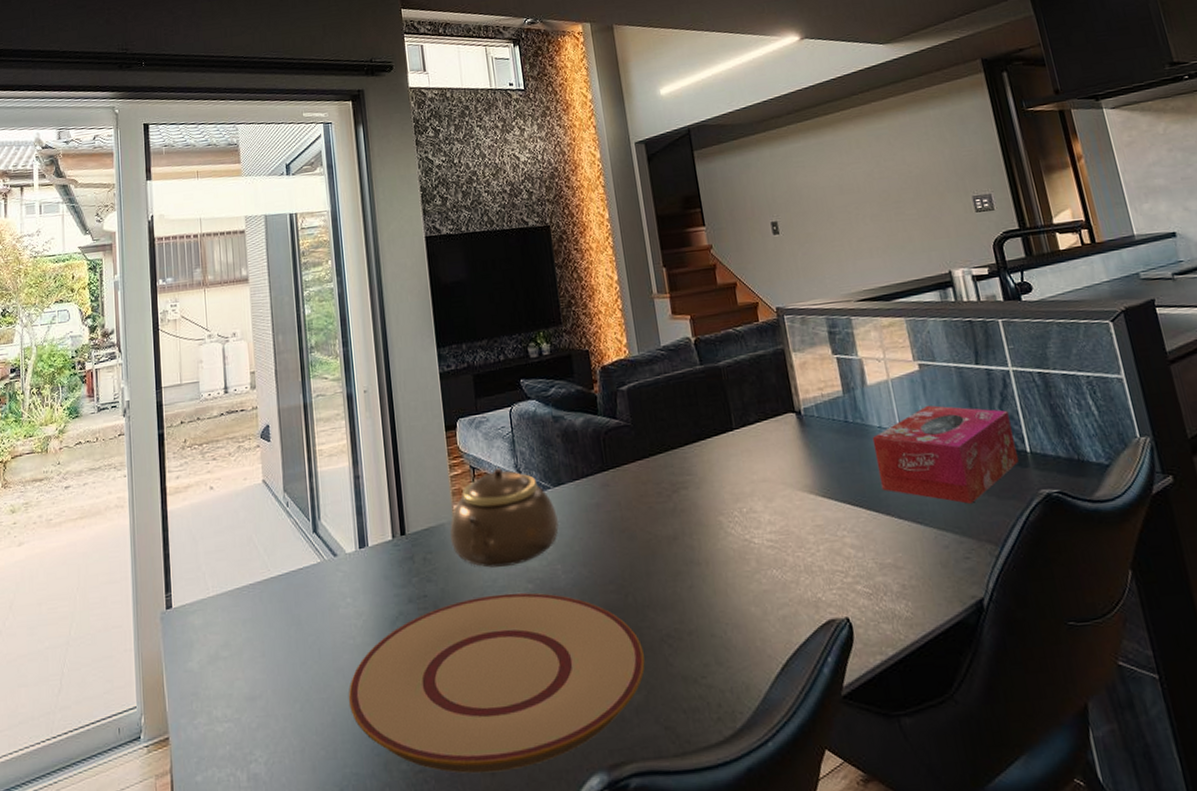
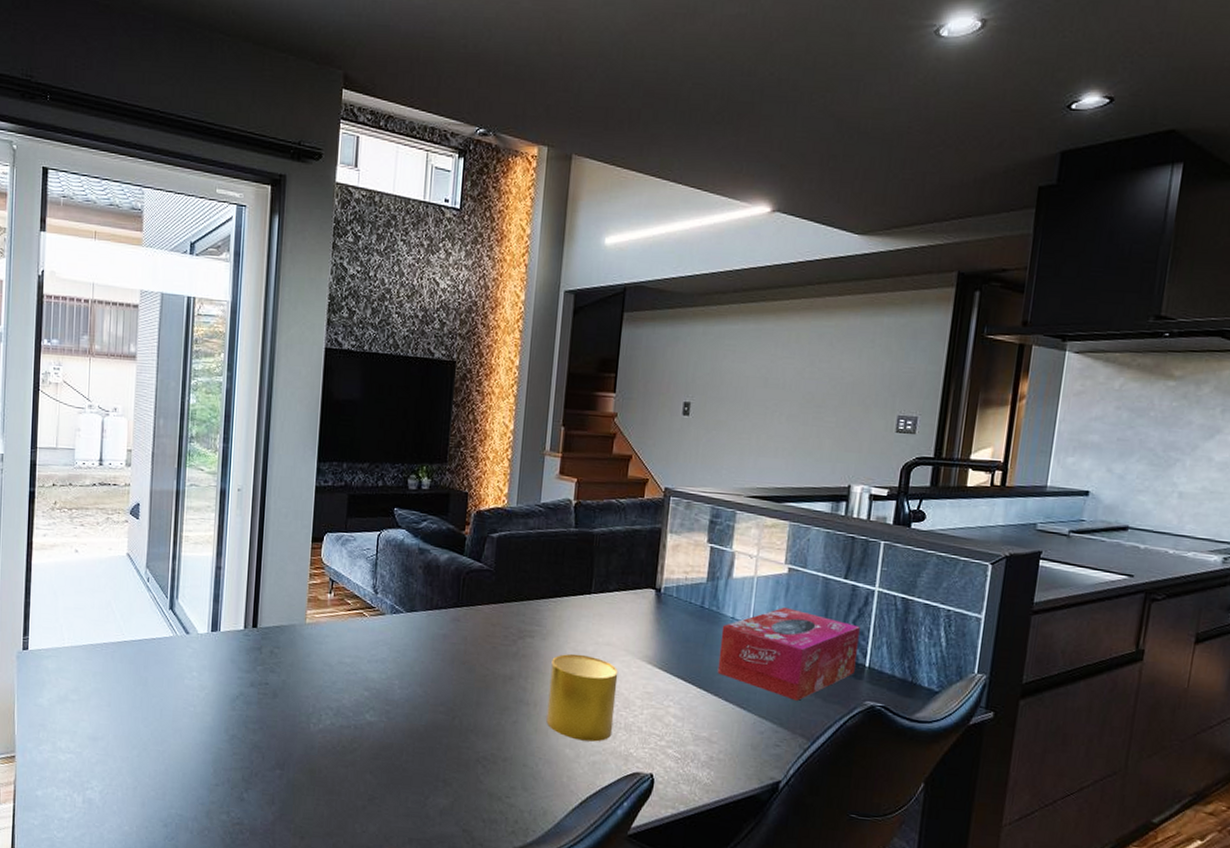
plate: present [348,593,645,774] -> none [182,694,459,838]
teapot: present [449,468,559,568] -> none [298,585,404,673]
cup: none [712,497,795,595] -> present [546,654,619,742]

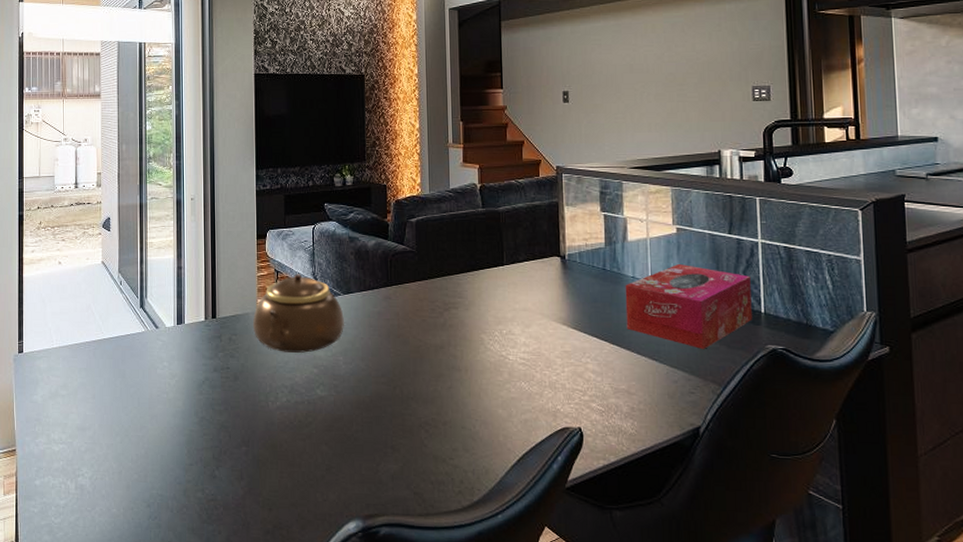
teapot: none [298,585,404,673] -> present [252,274,344,353]
cup: present [546,654,619,742] -> none [476,321,539,401]

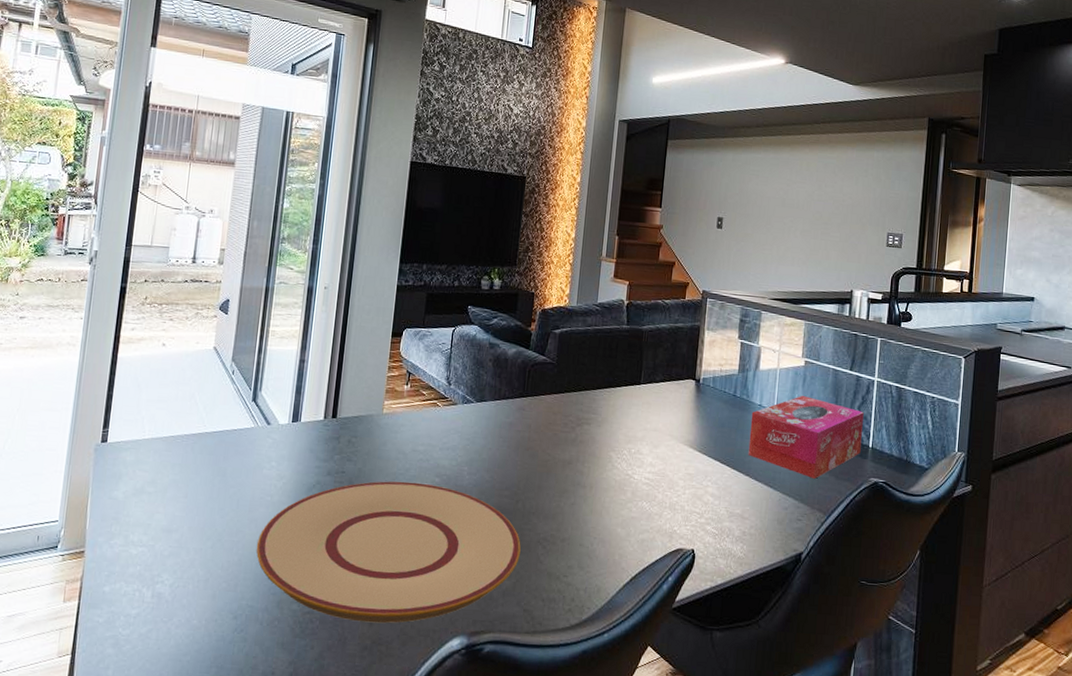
plate: none [159,374,404,509] -> present [256,481,521,623]
teapot: present [252,274,344,353] -> none [375,377,474,461]

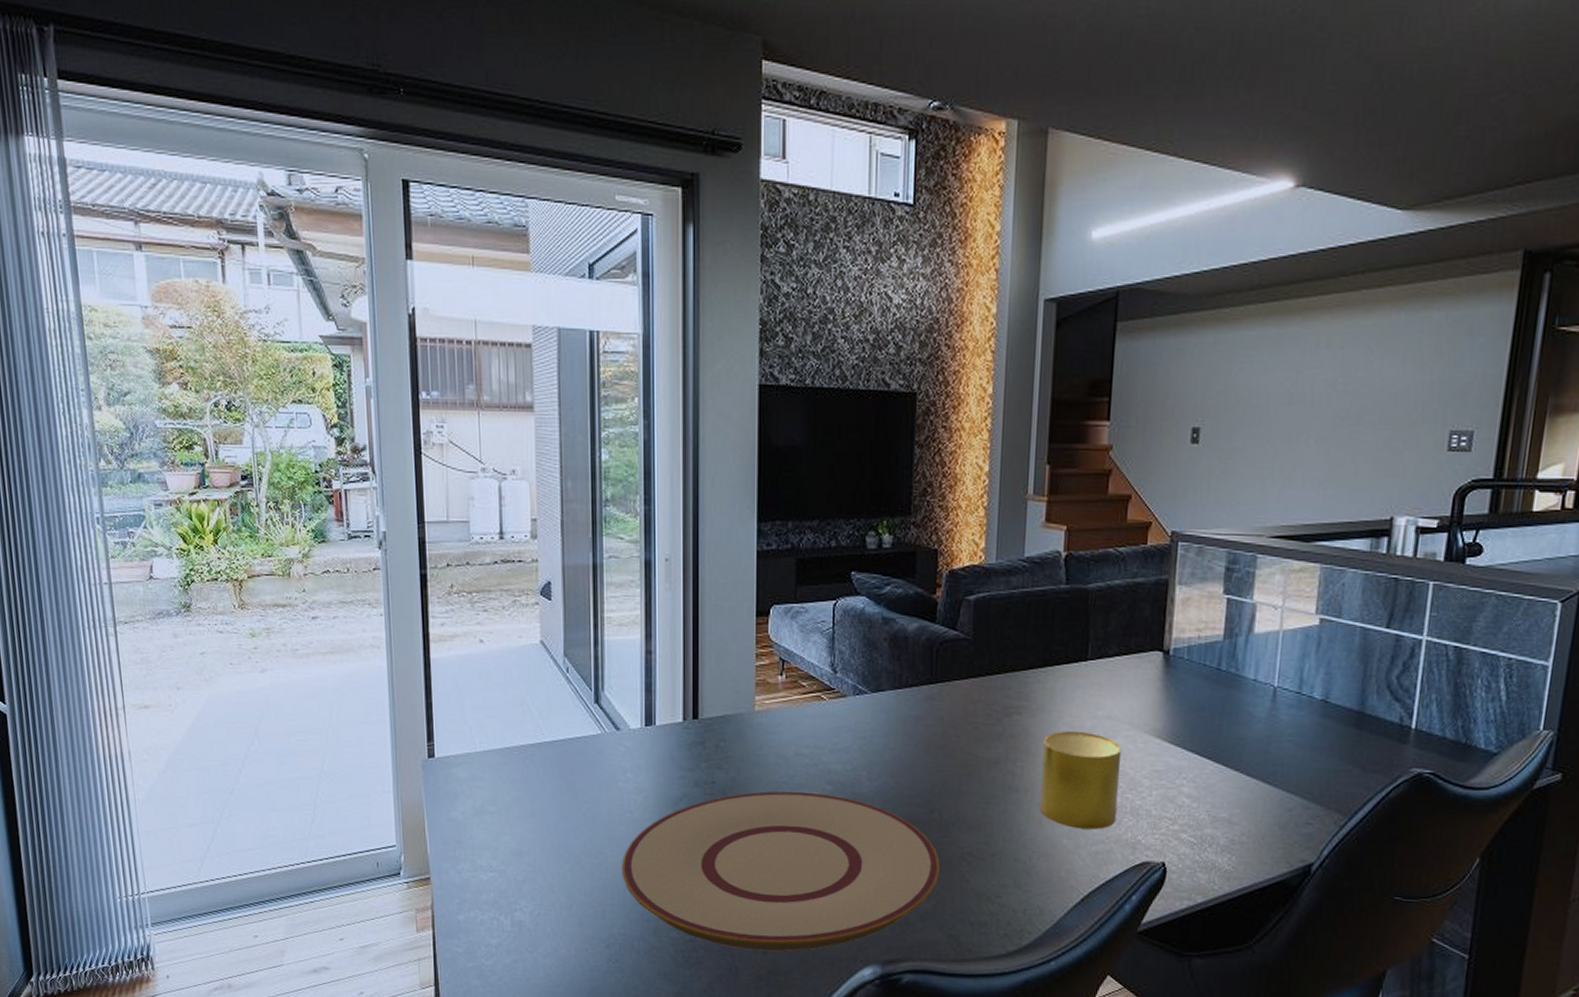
cup: none [600,439,664,521] -> present [1039,730,1122,830]
tissue box: present [748,396,864,479] -> none [1237,665,1405,771]

